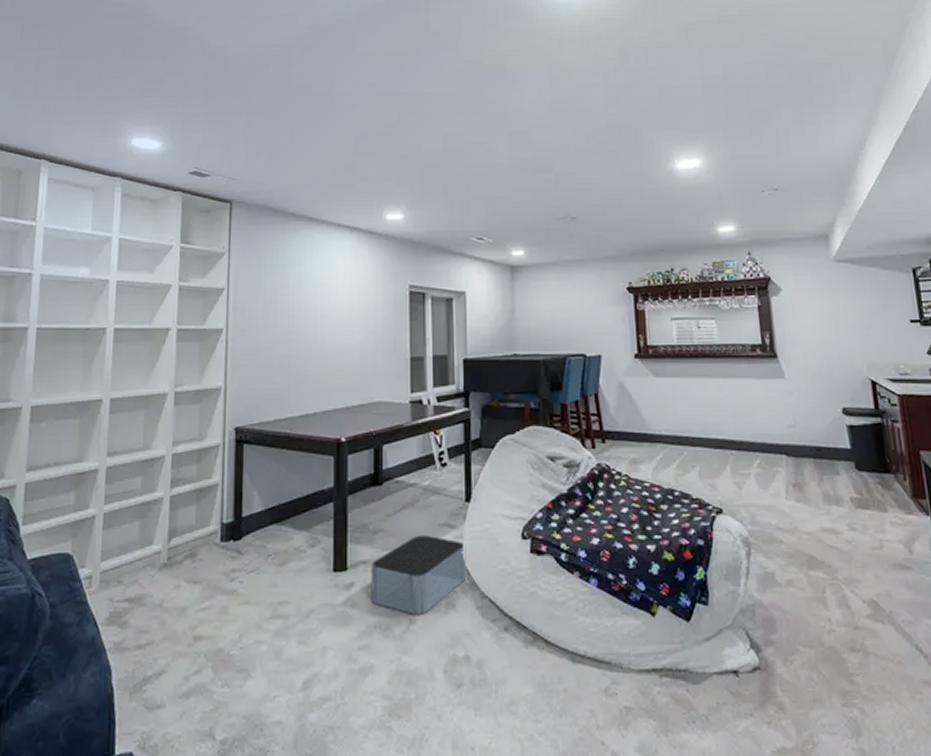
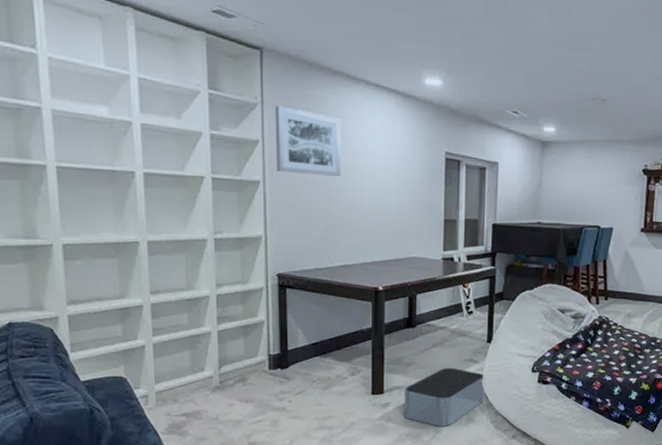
wall art: none [239,253,304,320] -> present [275,105,341,177]

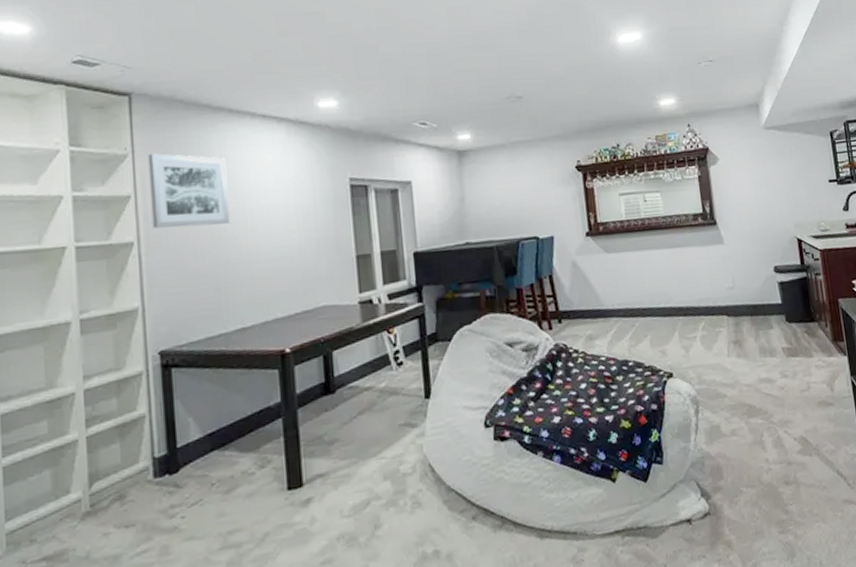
storage bin: present [404,367,486,427] -> none [328,437,431,521]

